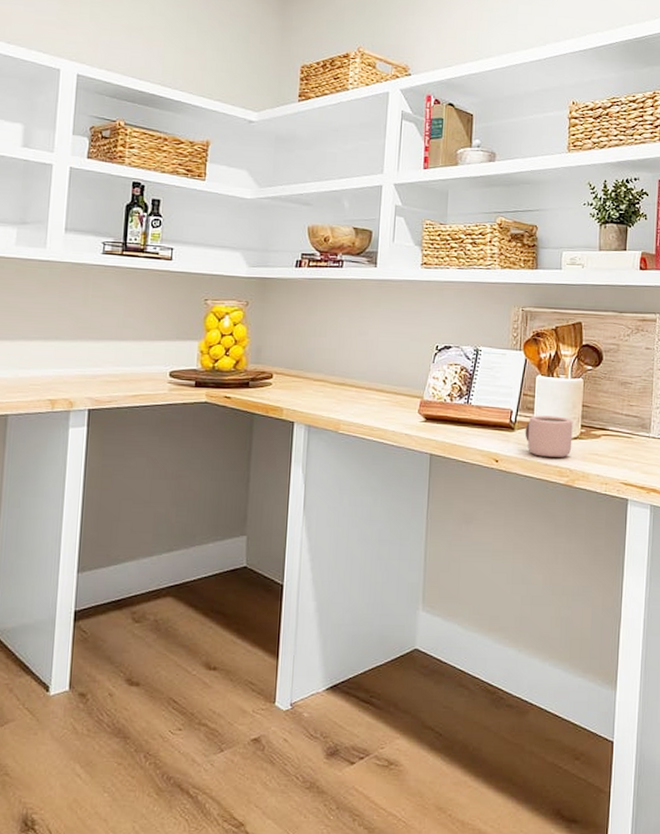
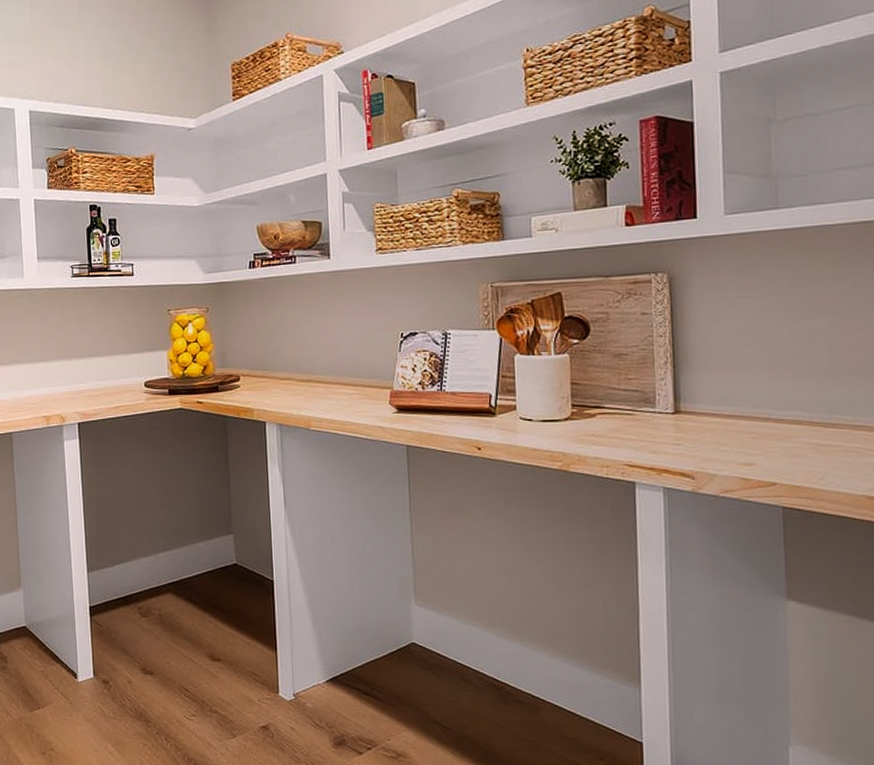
mug: present [525,415,573,458] -> none [507,396,563,442]

